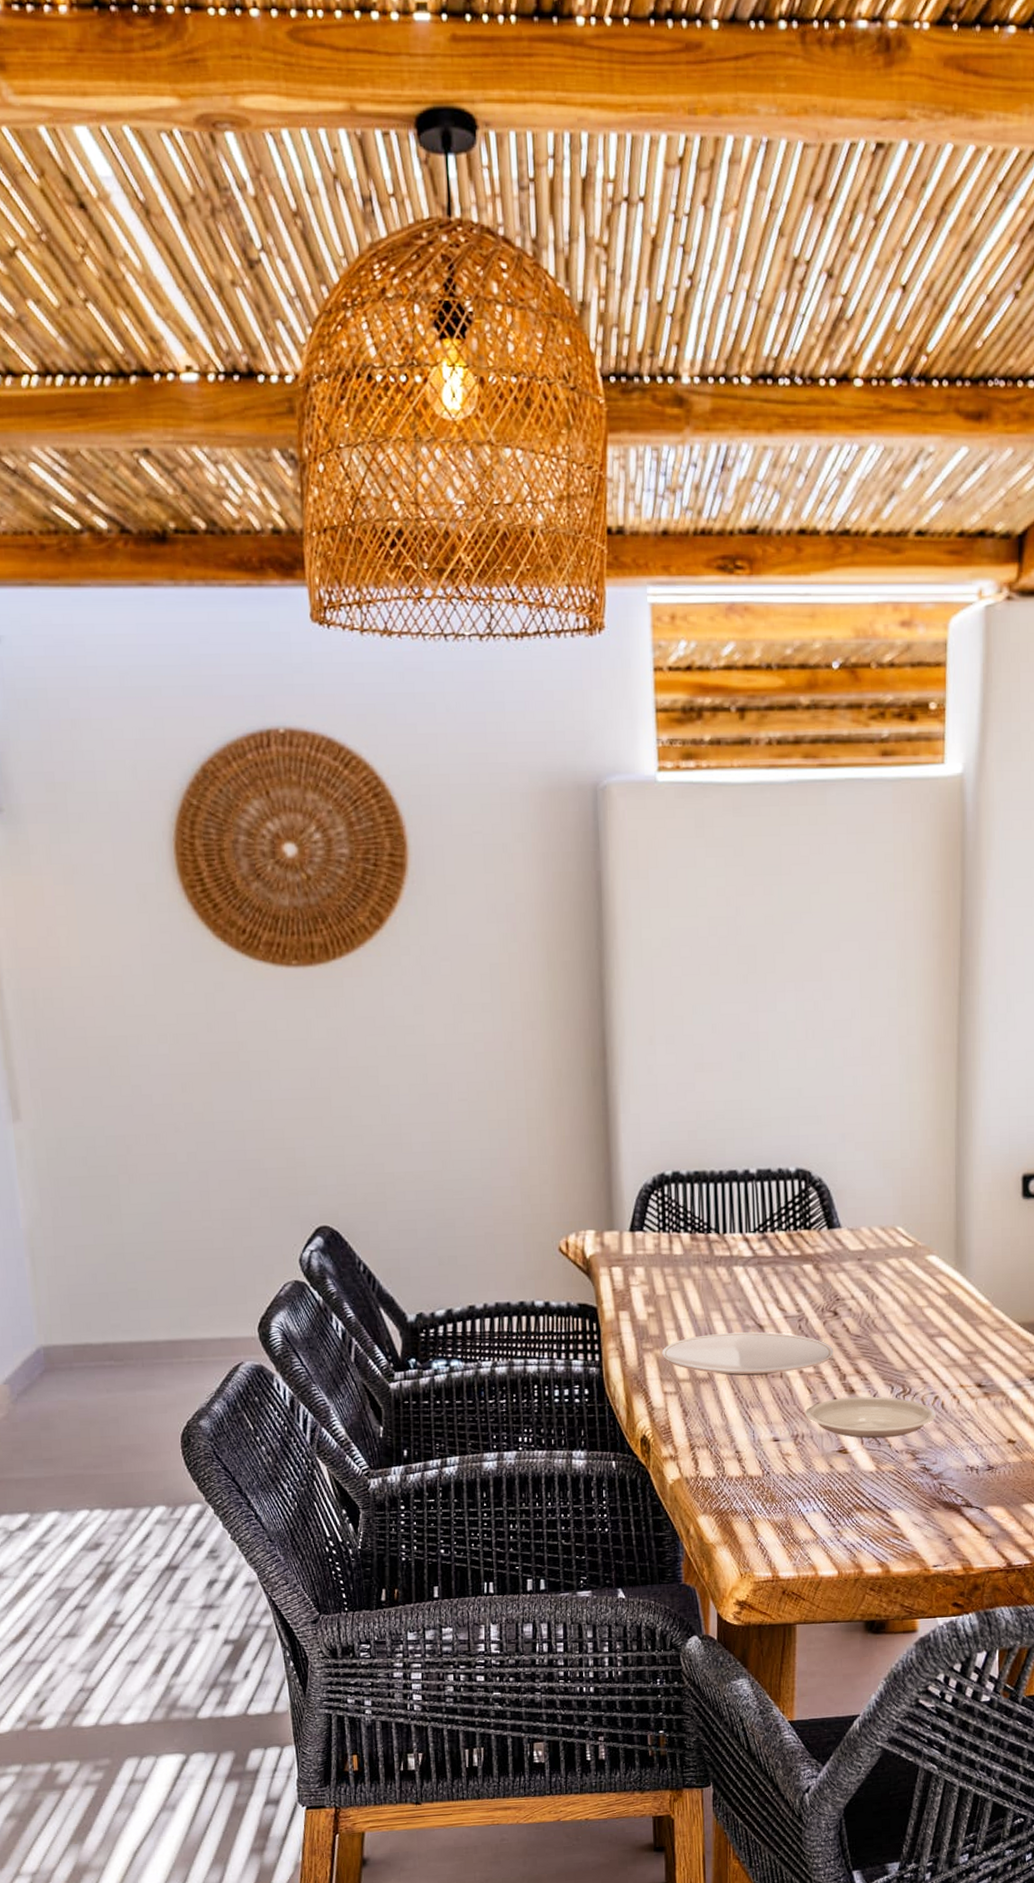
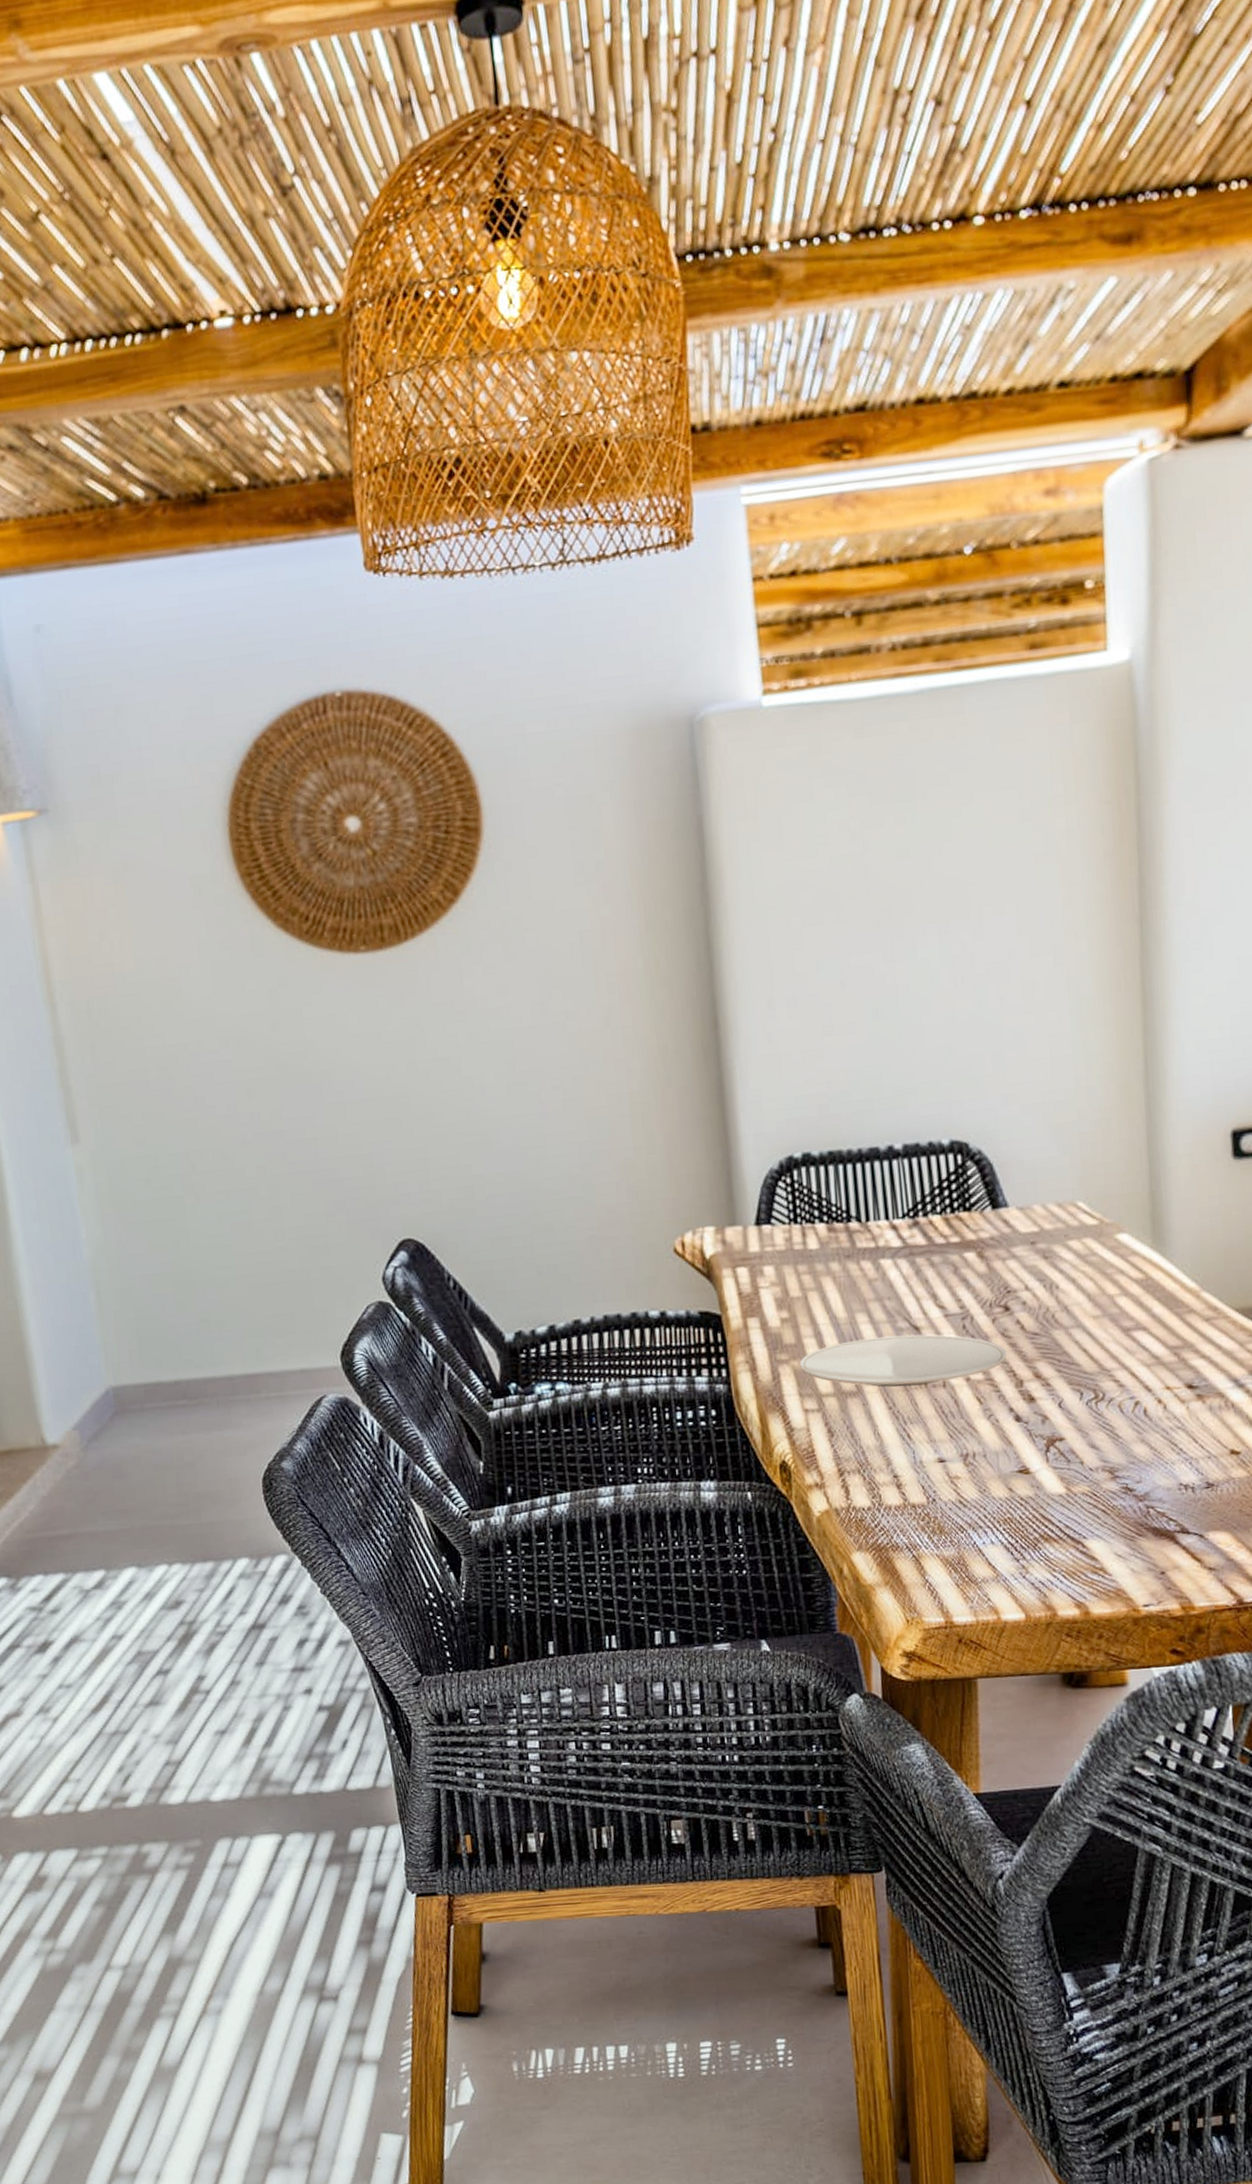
plate: present [806,1396,937,1439] -> none [976,1404,1139,1455]

